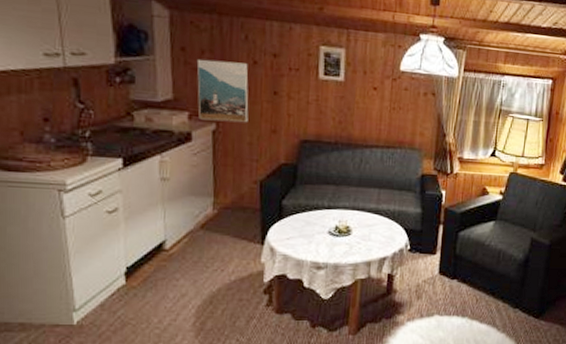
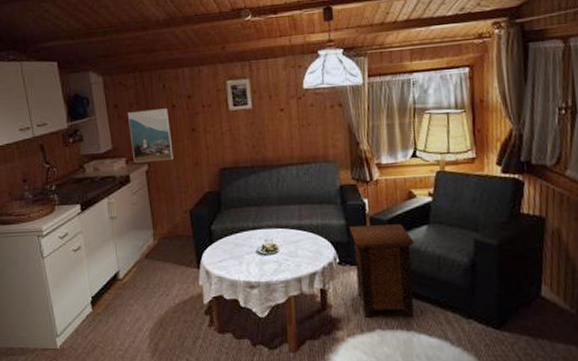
nightstand: none [423,216,482,304] -> present [349,224,415,318]

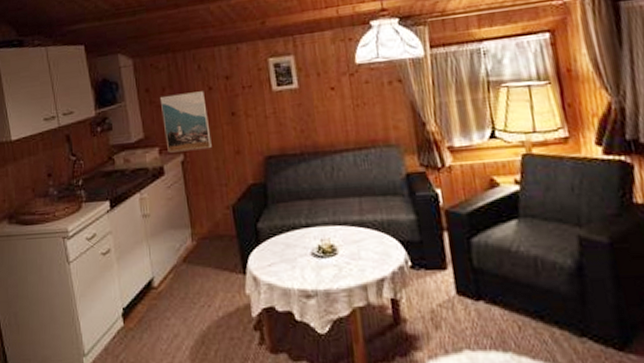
nightstand: present [349,224,415,318] -> none [420,218,510,335]

